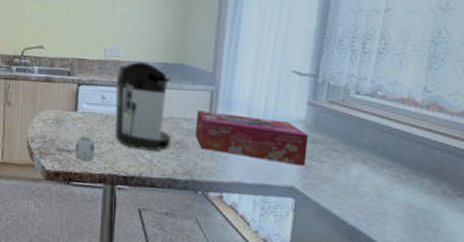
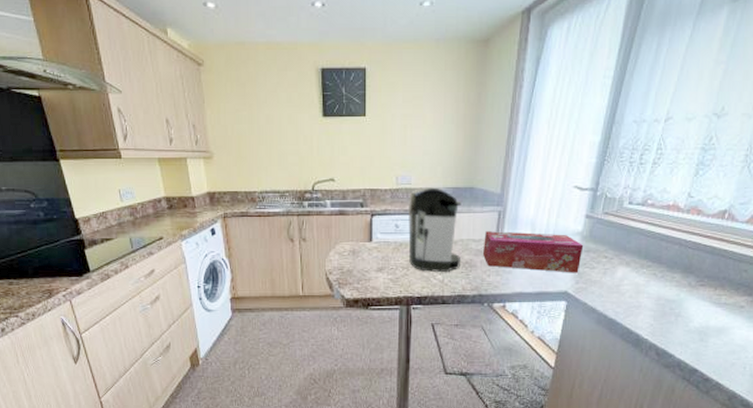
mug: present [56,135,96,161] -> none [353,264,391,287]

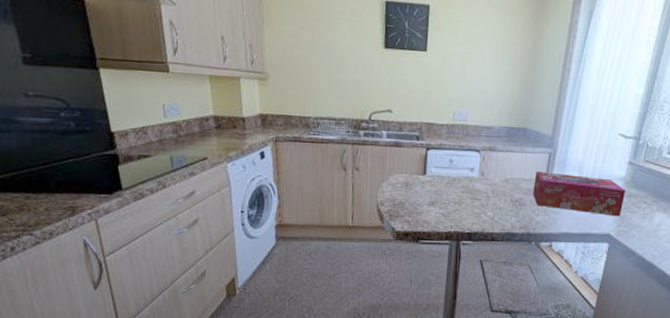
coffee maker: present [408,187,462,273] -> none [461,125,515,210]

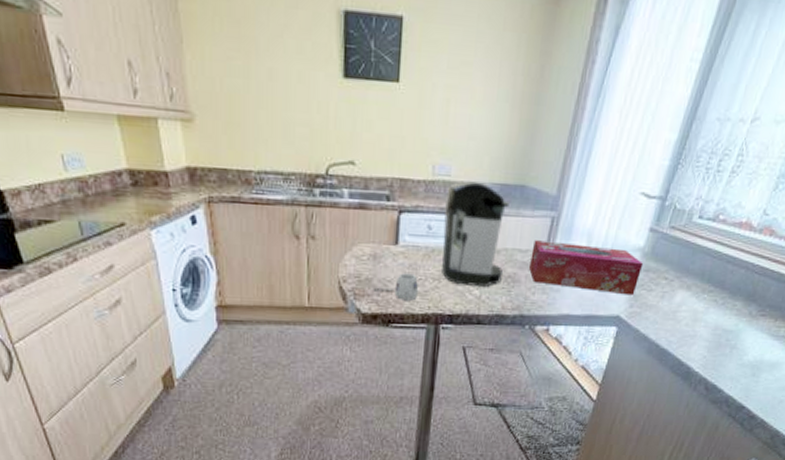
mug: none [405,198,443,221] -> present [373,273,419,301]
coffee maker: none [461,125,515,210] -> present [442,181,510,288]

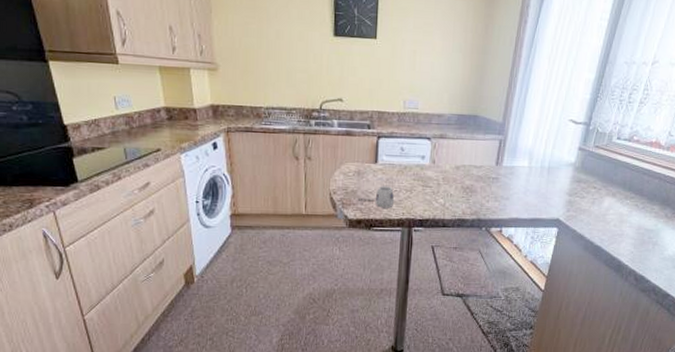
coffee maker: present [442,181,510,288] -> none [413,112,465,197]
tissue box: present [529,240,644,296] -> none [484,158,576,202]

